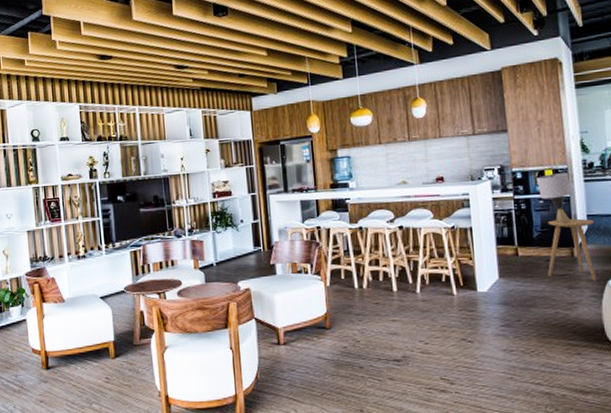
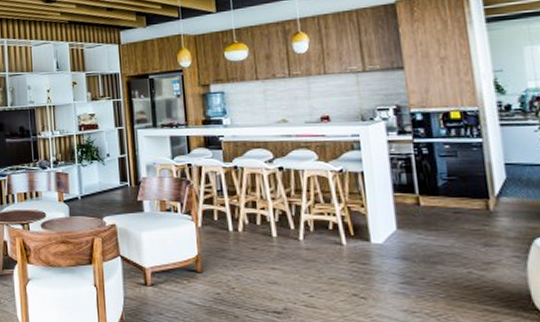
lamp: present [537,173,572,224] -> none [440,115,486,172]
side table: present [548,218,597,281] -> none [456,167,520,239]

